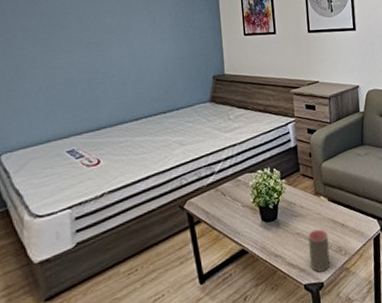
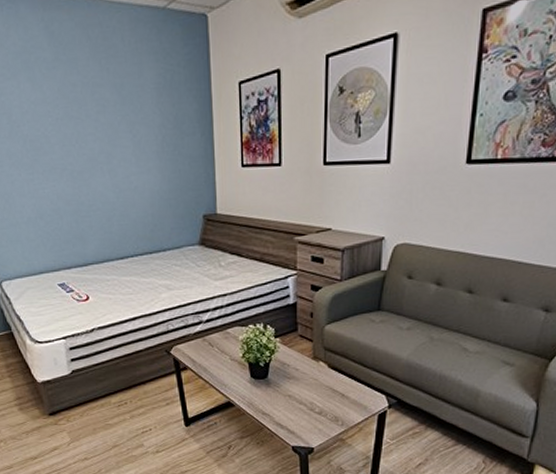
cup: present [308,228,331,273] -> none [300,395,325,437]

